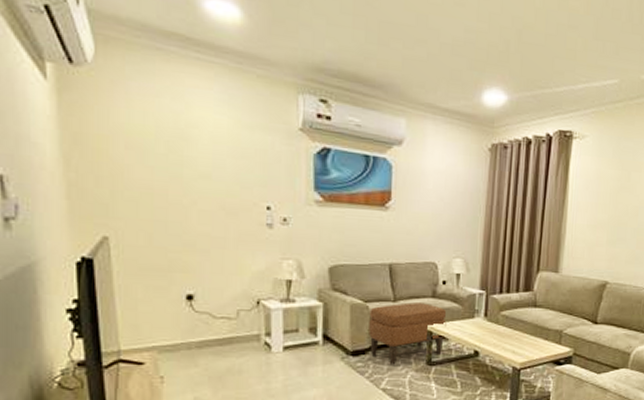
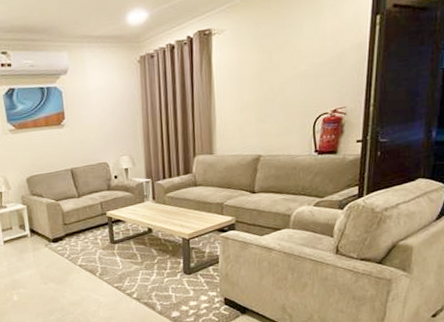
ottoman: present [369,302,447,365] -> none [61,195,122,247]

